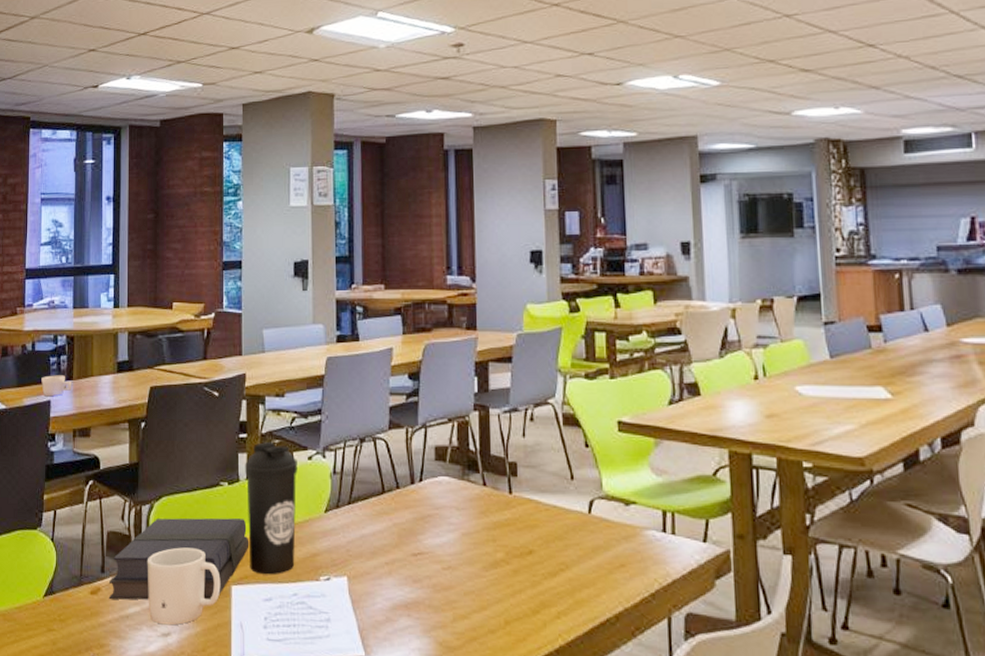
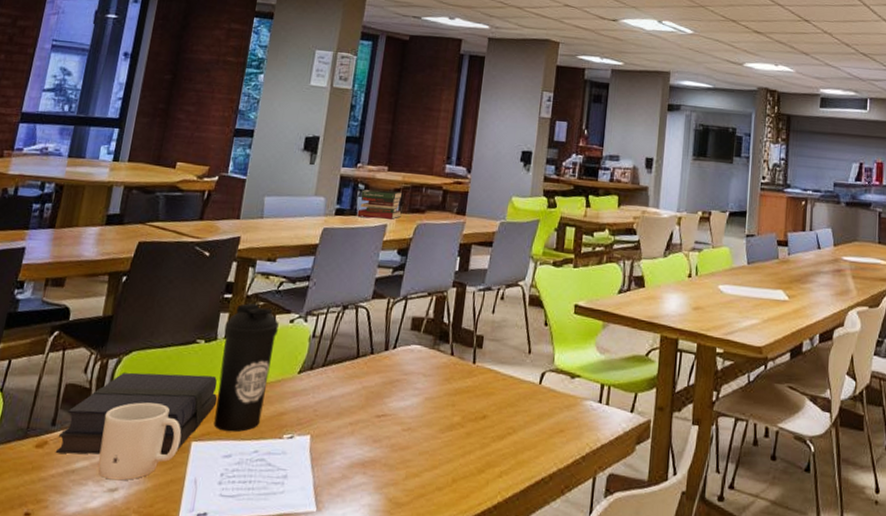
cup: present [41,375,72,397] -> none [18,221,54,244]
books: none [359,311,407,342] -> present [357,189,402,219]

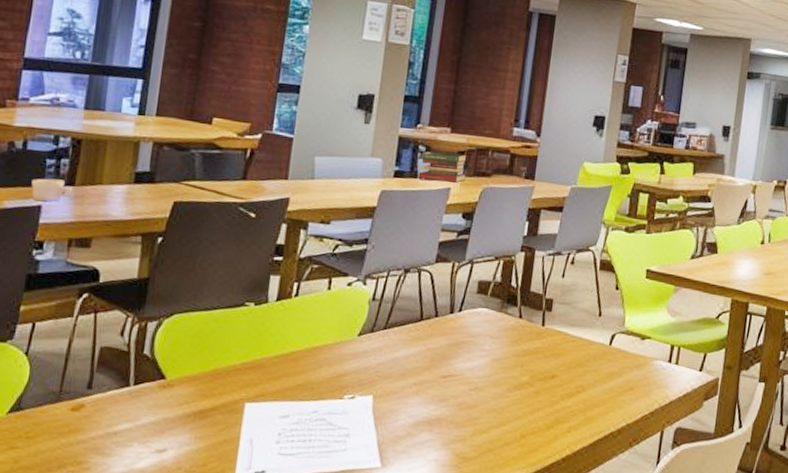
cup: none [18,221,54,244] -> present [31,178,73,202]
book: present [55,372,218,455] -> none [93,335,272,417]
mug: present [98,402,182,481] -> none [142,365,234,442]
water bottle: present [214,303,279,432] -> none [268,265,336,393]

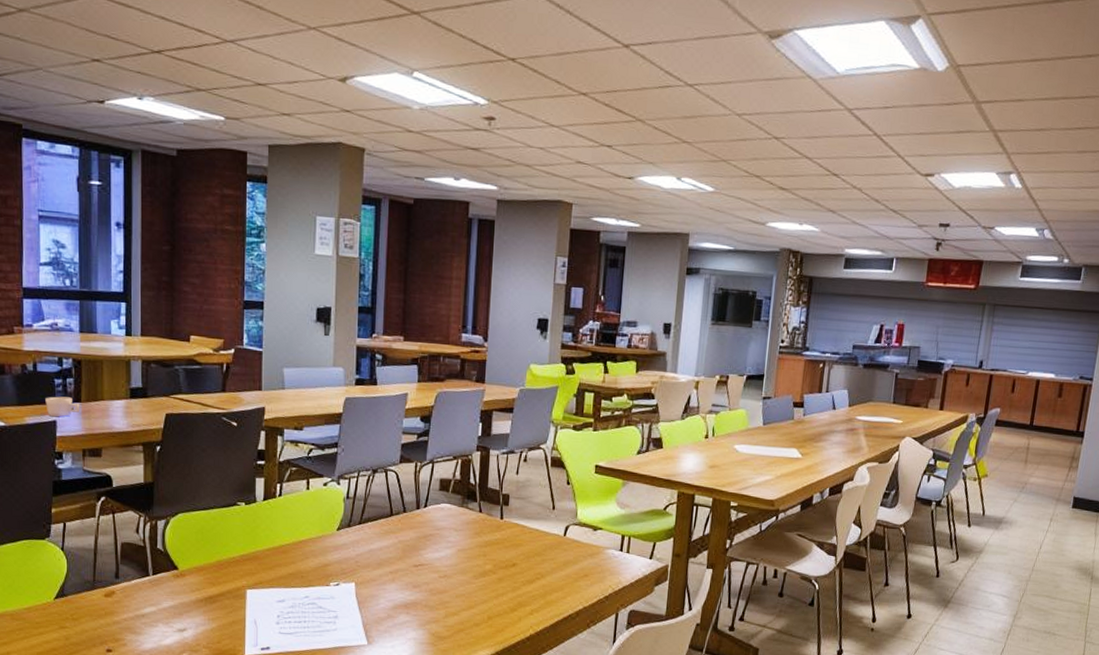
books: present [418,151,466,183] -> none [377,359,421,388]

